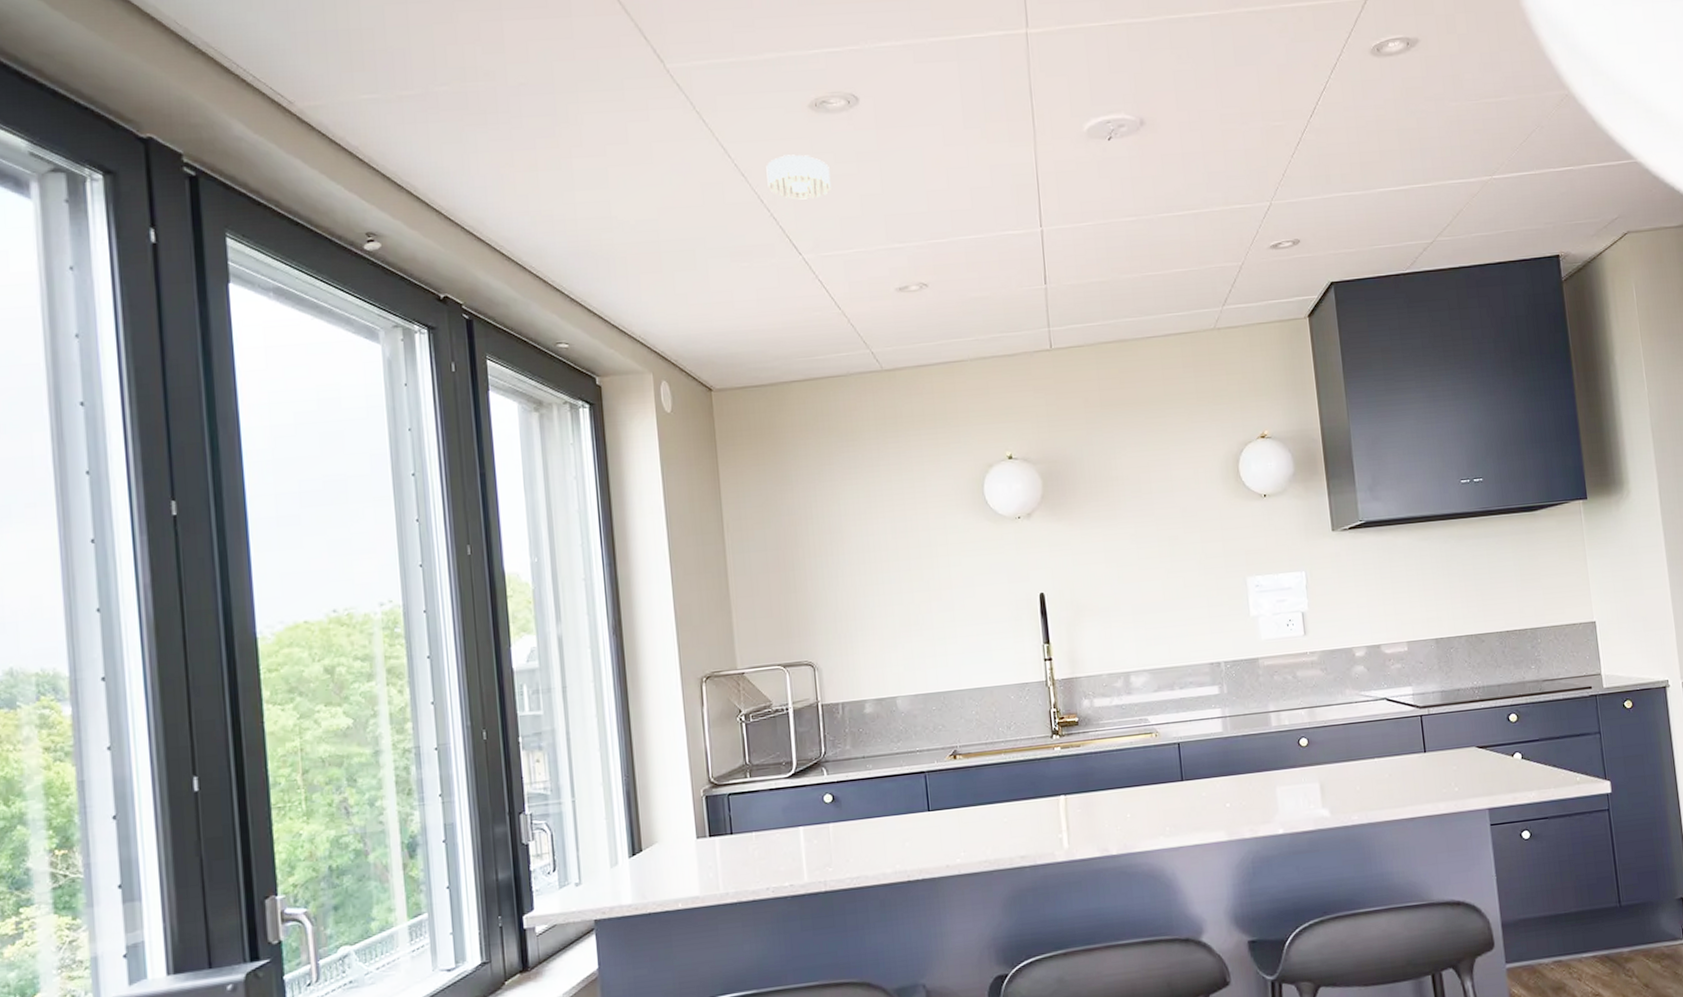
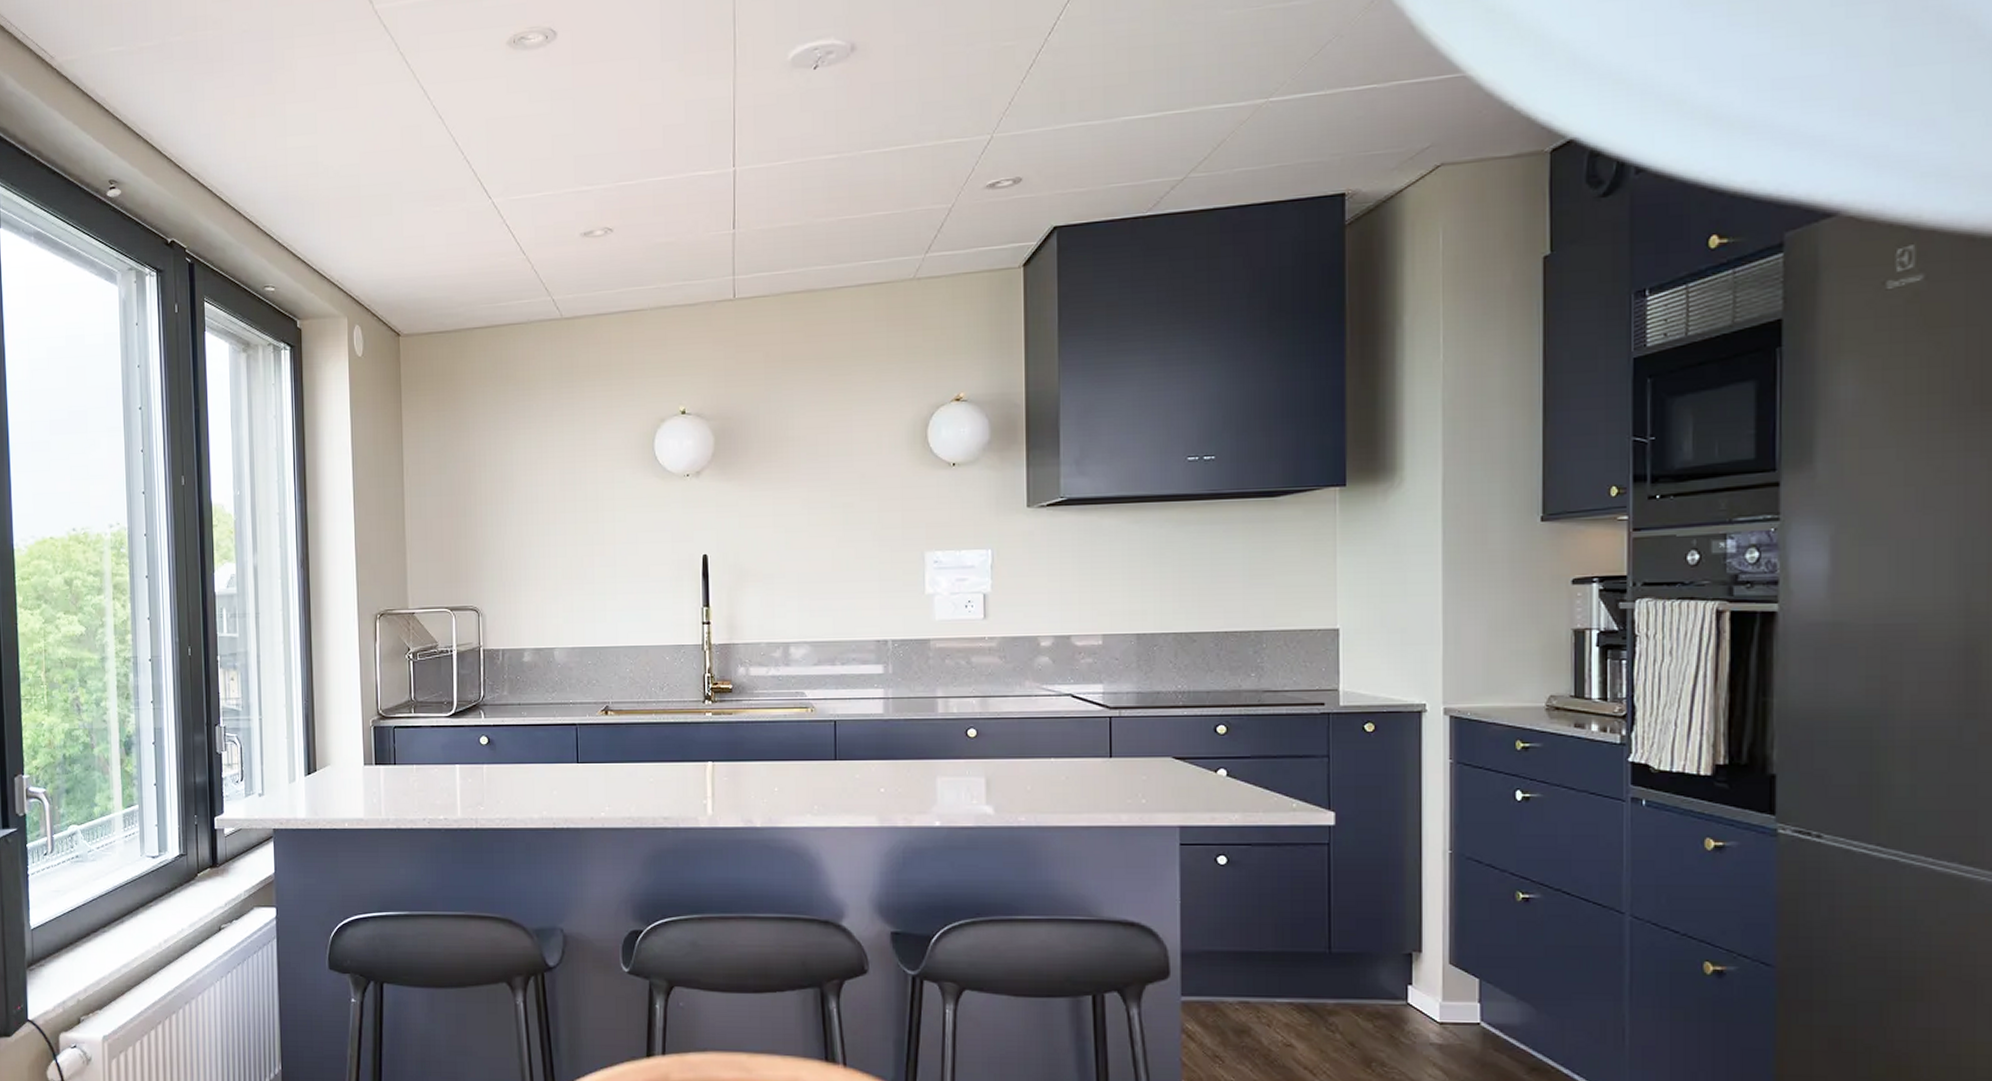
smoke detector: present [766,154,831,200] -> none [463,94,524,142]

